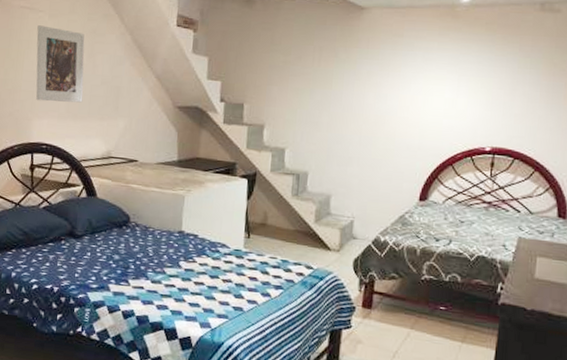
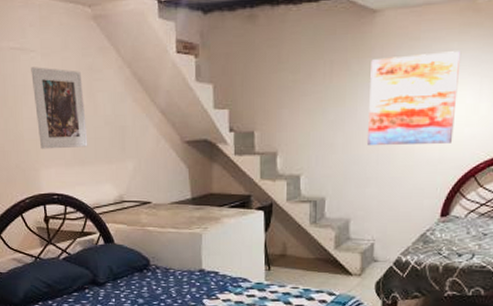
wall art: none [350,49,441,132] -> present [366,51,462,145]

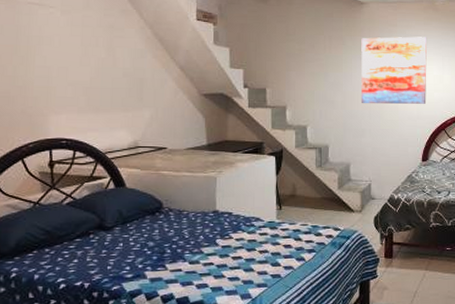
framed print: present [31,67,88,150] -> none [48,21,104,97]

